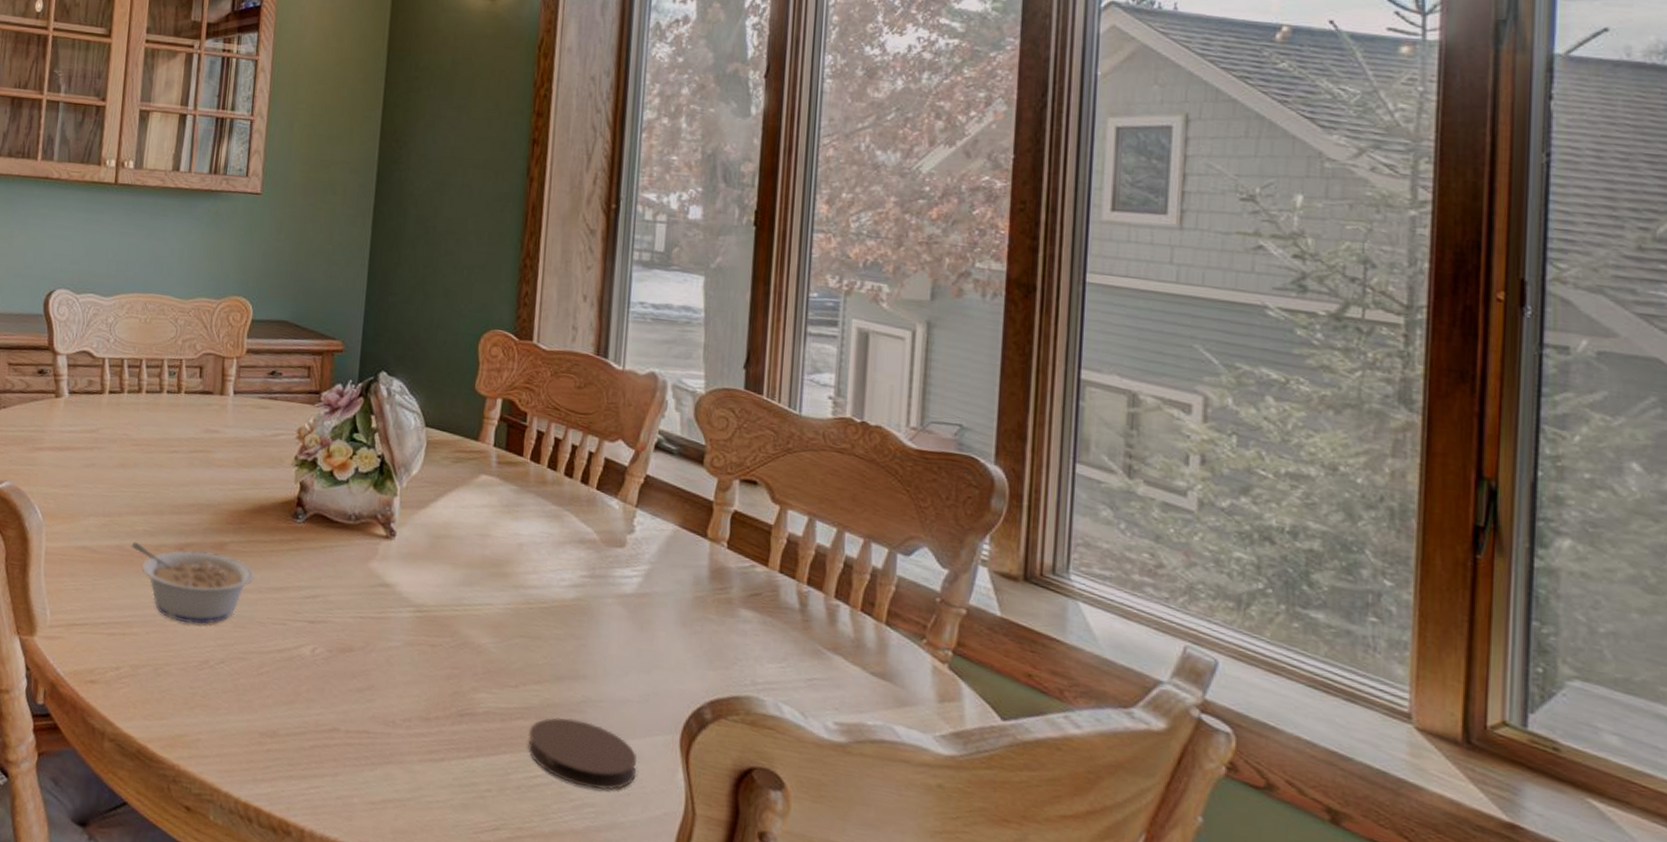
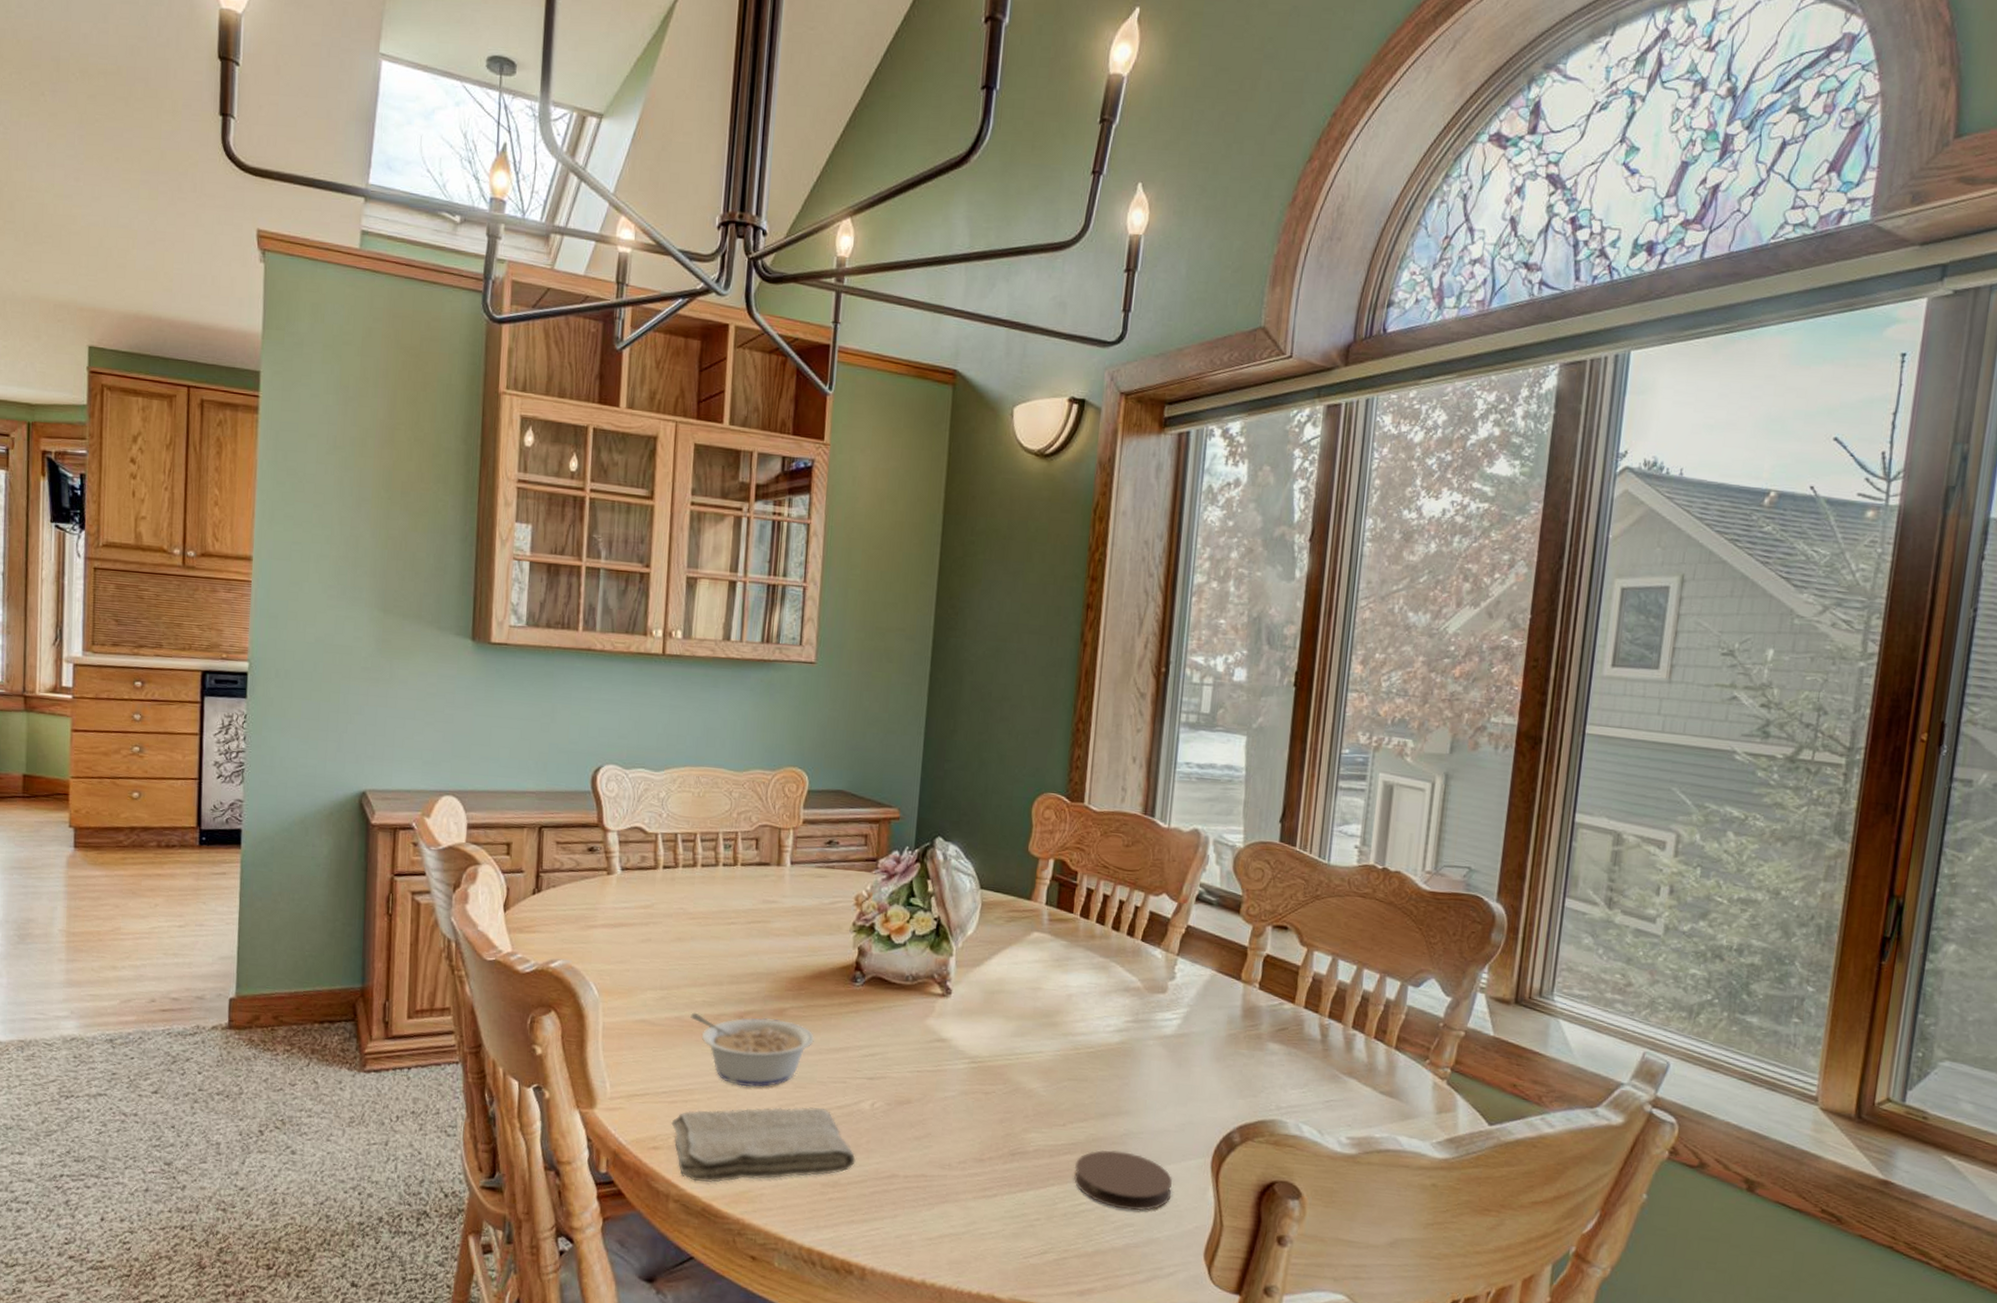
washcloth: none [109,645,295,724] -> present [671,1107,856,1182]

